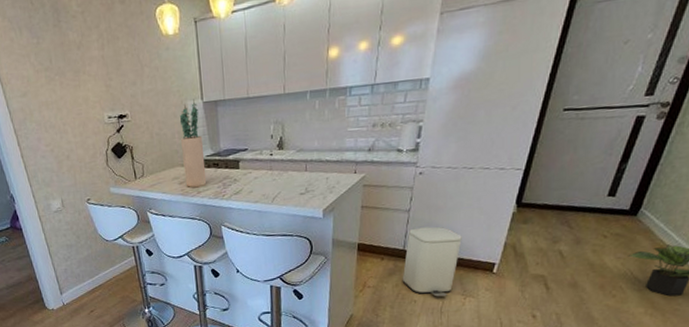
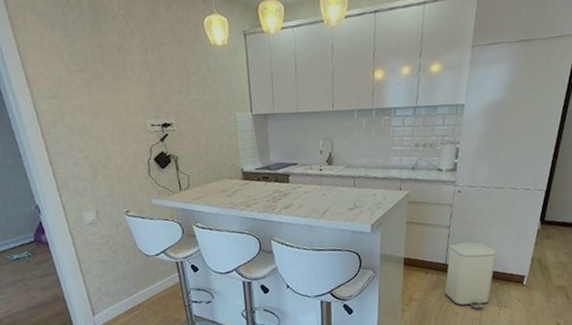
vase: present [179,99,207,188] -> none [228,111,256,201]

